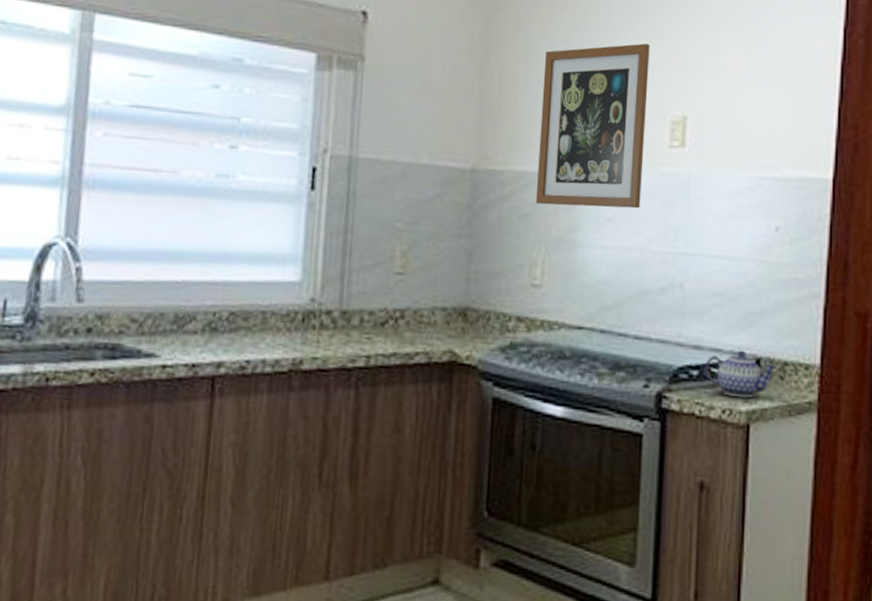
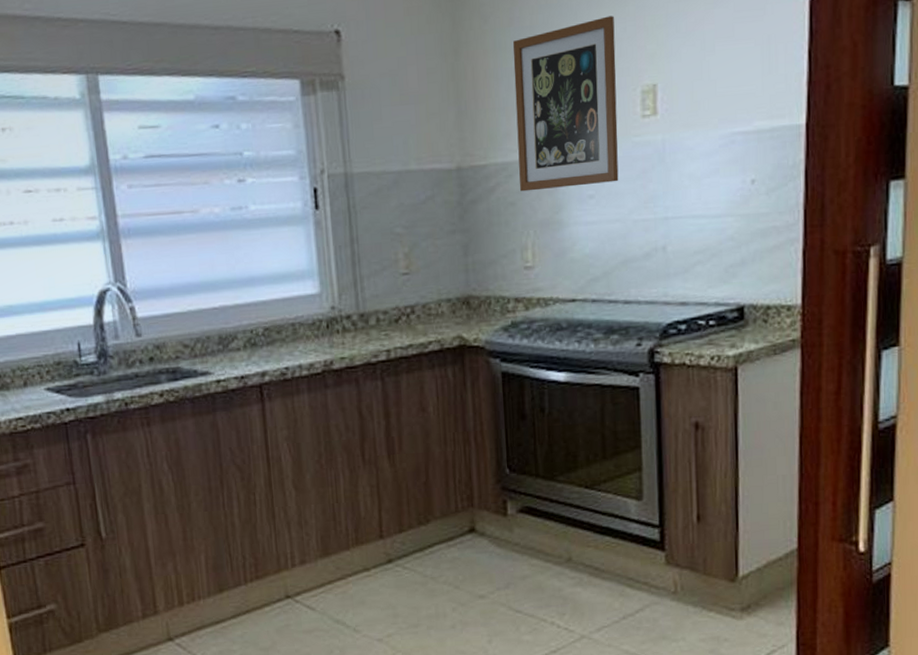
teapot: present [704,350,778,398] -> none [691,300,761,344]

